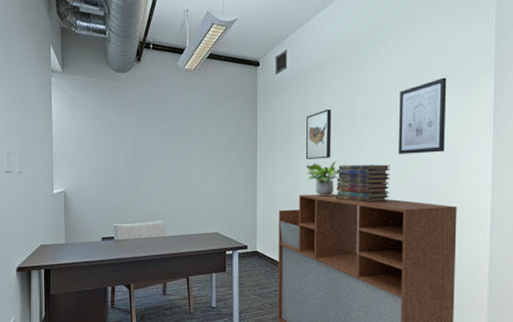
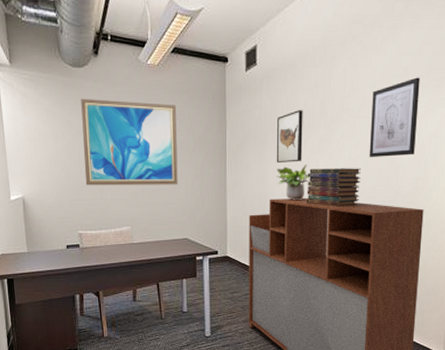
wall art: none [122,100,210,180] -> present [81,98,178,186]

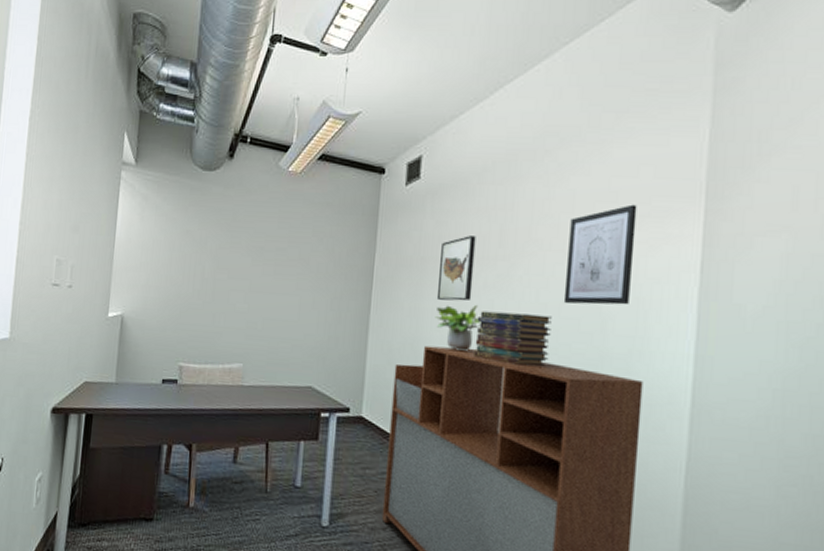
wall art: present [81,98,178,186] -> none [196,205,316,317]

